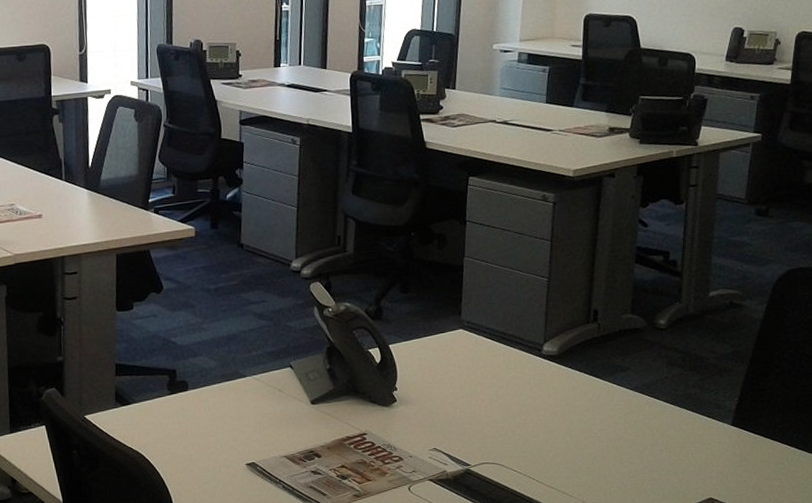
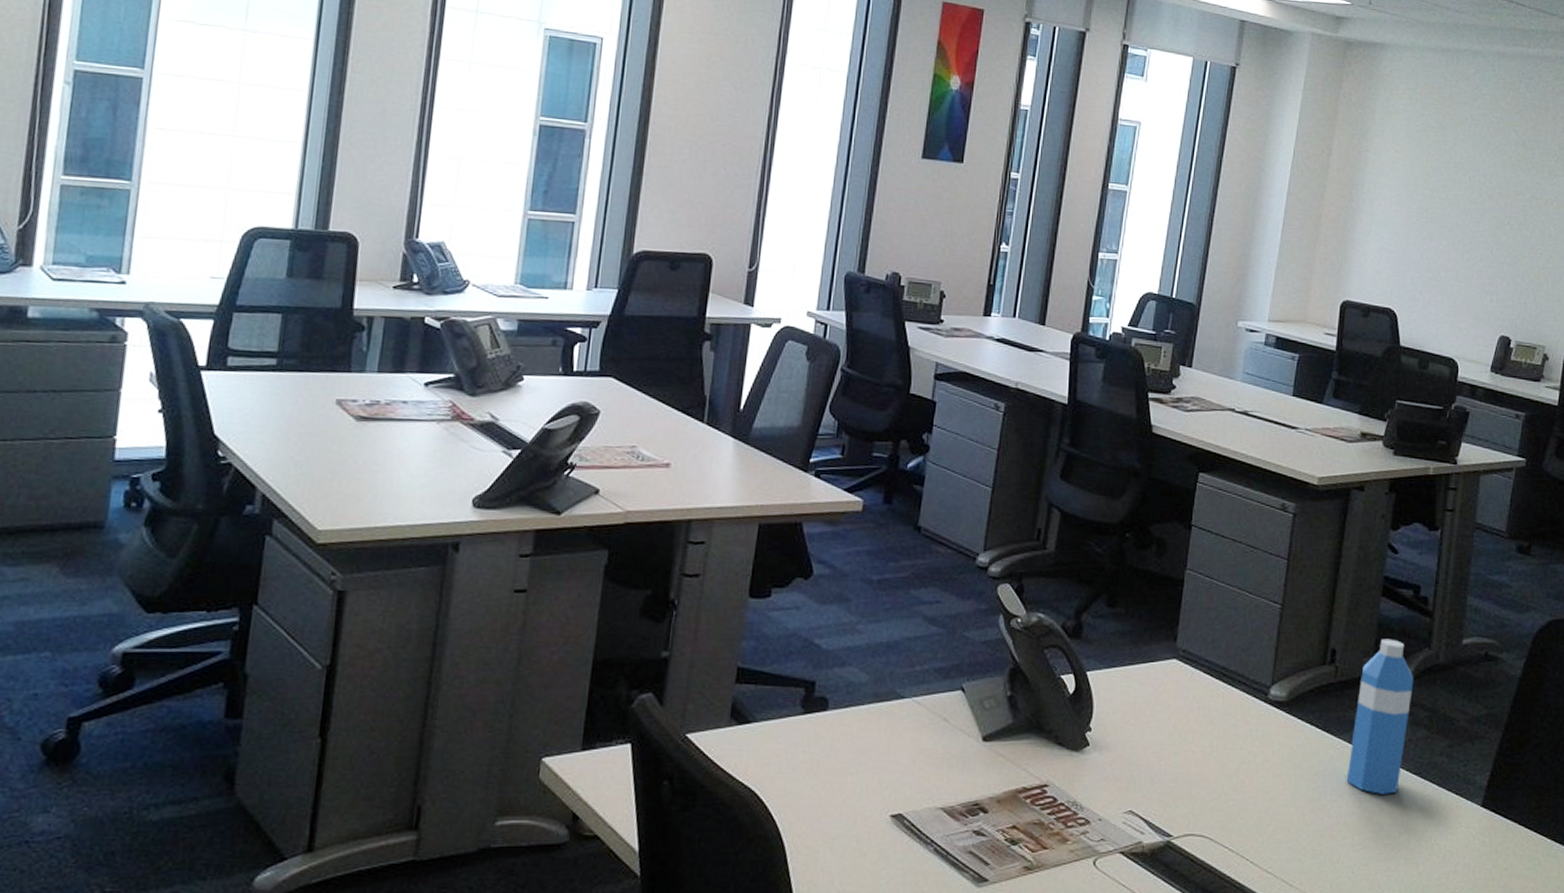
water bottle: none [613,297,668,422] -> present [1346,638,1414,794]

